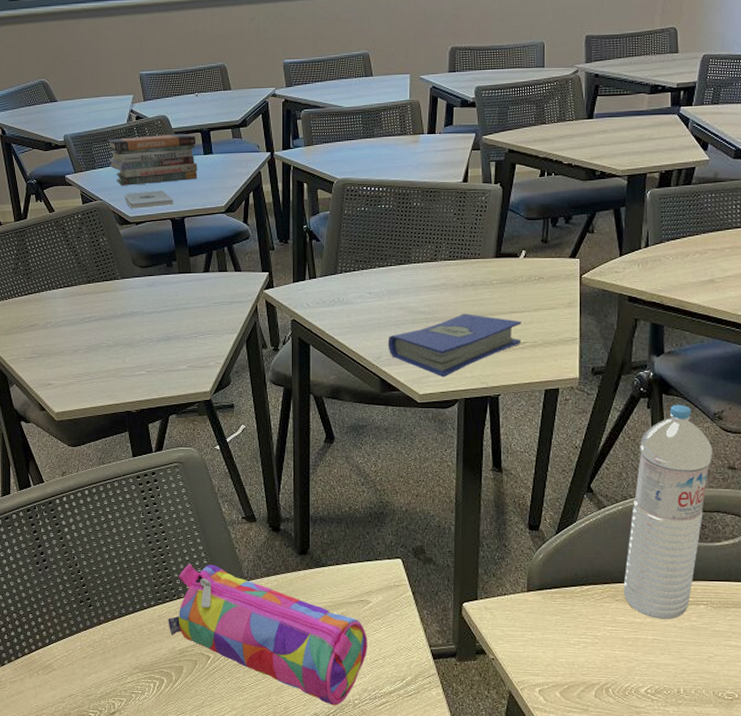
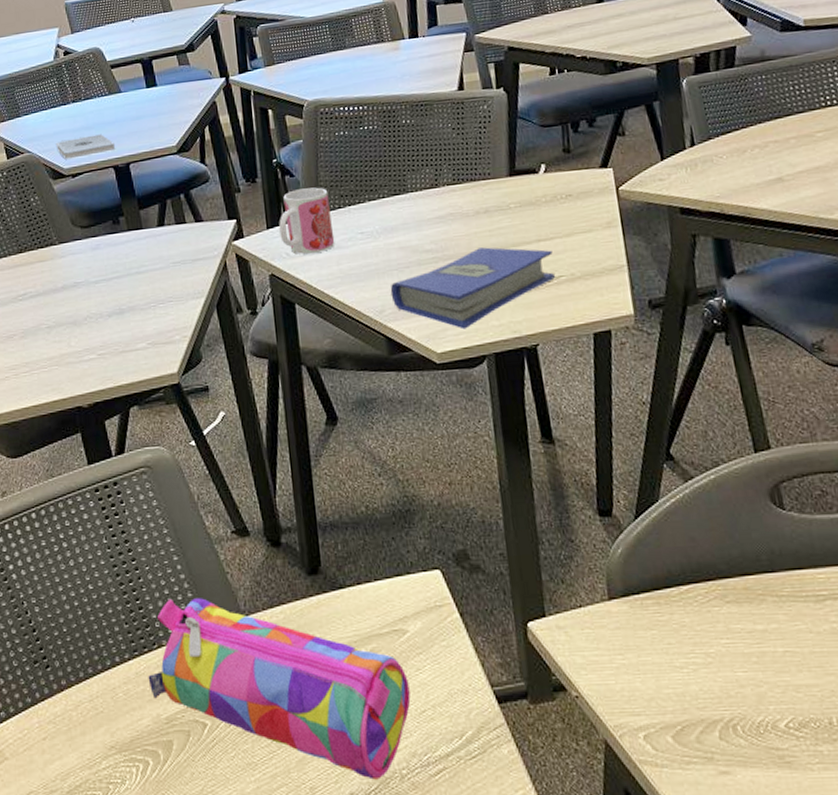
book stack: present [107,133,198,186] -> none [32,65,141,133]
mug: none [303,252,347,307] -> present [279,187,335,255]
water bottle: present [623,404,713,619] -> none [724,336,824,623]

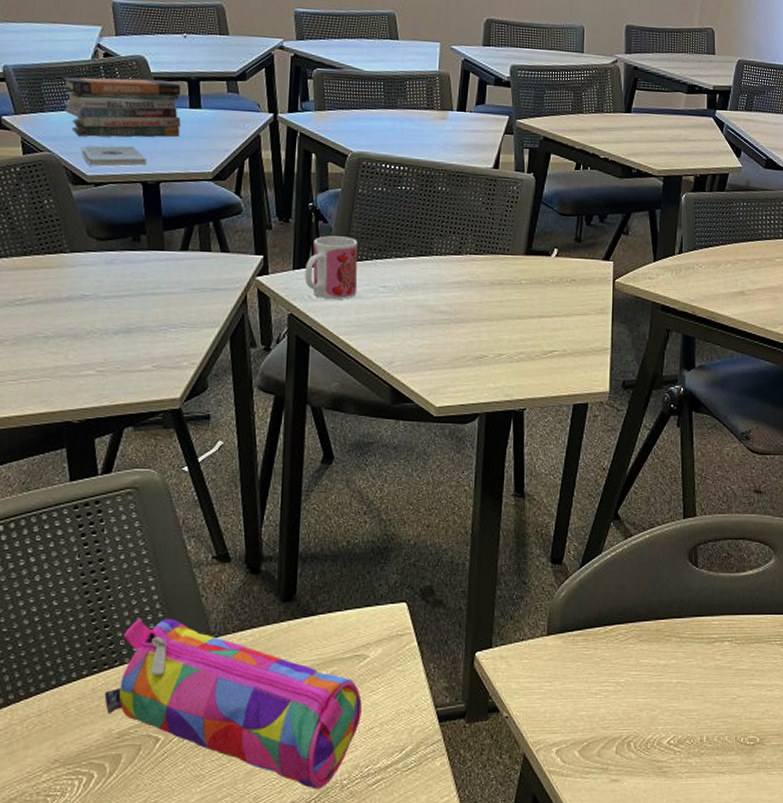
book stack: none [32,65,141,133] -> present [62,77,181,137]
hardcover book: present [390,247,555,330] -> none [402,316,551,388]

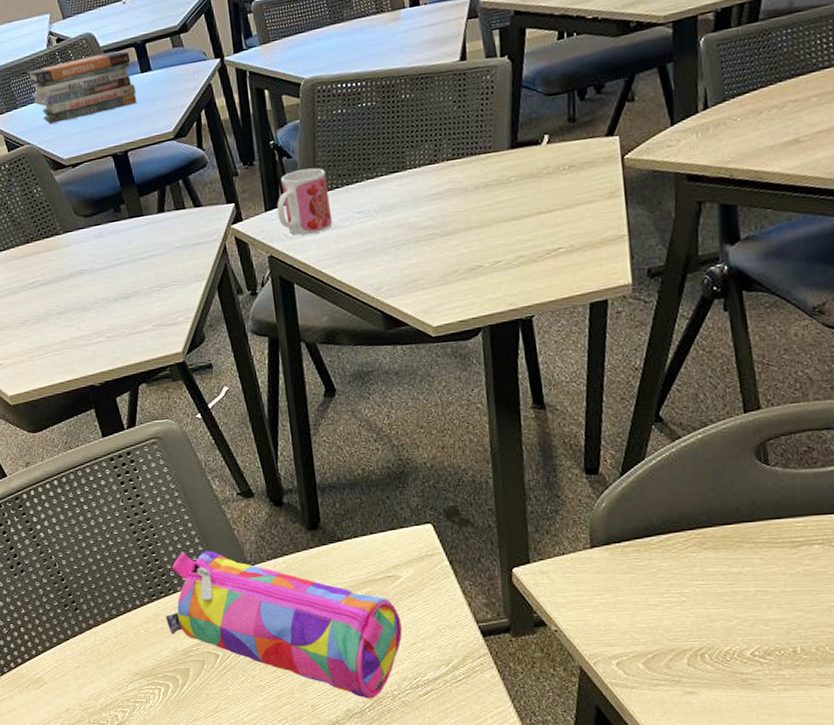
notepad: present [80,145,148,167] -> none [54,122,114,150]

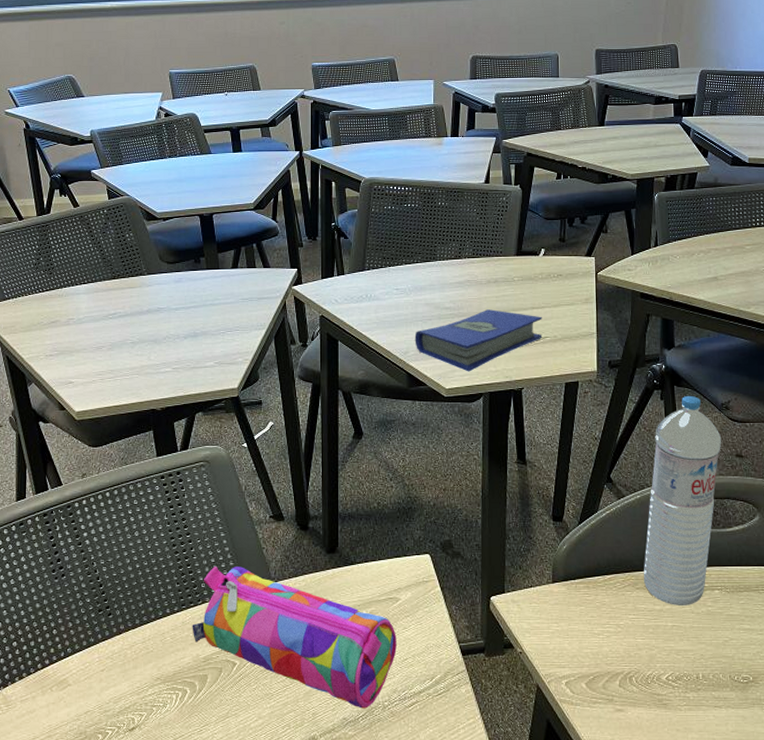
book stack: present [27,50,137,124] -> none [135,131,227,182]
mug: present [277,168,333,236] -> none [332,249,375,303]
hardcover book: none [387,221,553,304] -> present [414,309,542,372]
water bottle: none [711,301,816,566] -> present [643,395,722,605]

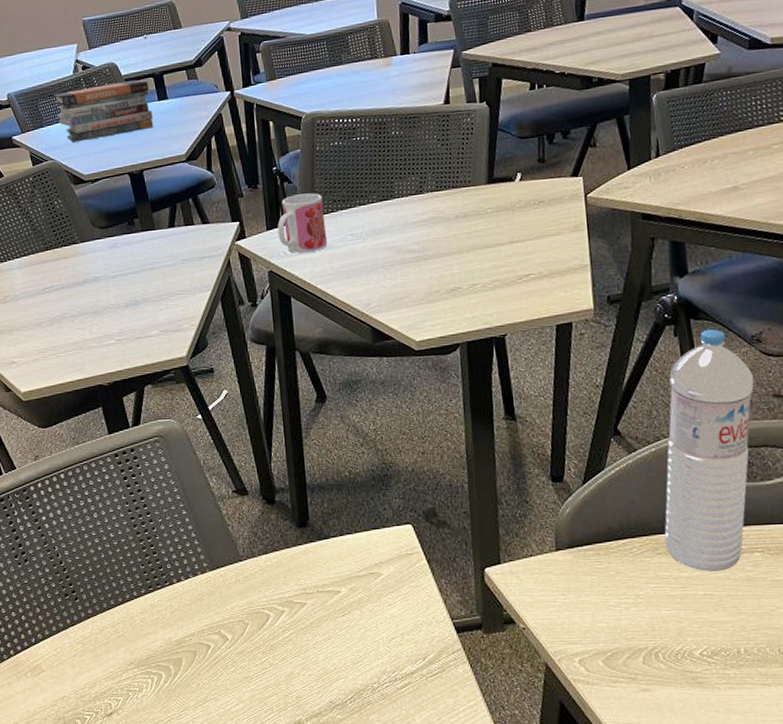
book stack: none [135,131,227,182] -> present [53,79,154,142]
pencil case: present [192,567,397,709] -> none [161,545,383,691]
mug: none [332,249,375,303] -> present [277,193,328,254]
hardcover book: present [414,309,542,372] -> none [376,248,524,321]

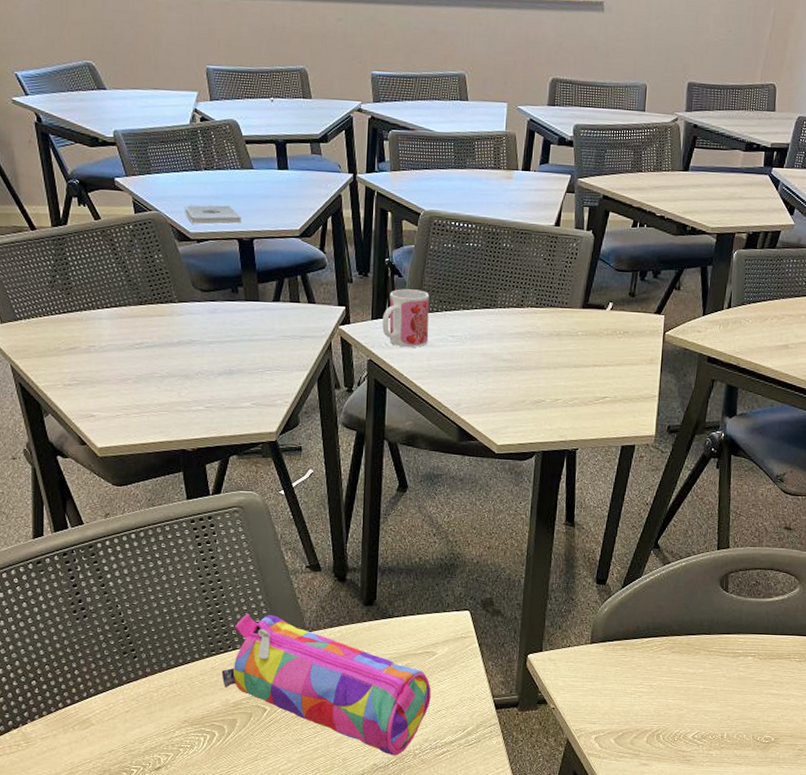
book stack: present [53,79,154,142] -> none [166,140,270,197]
notepad: none [76,143,131,167] -> present [184,205,242,225]
pencil case: none [161,545,383,691] -> present [221,614,431,756]
water bottle: present [664,329,754,571] -> none [680,465,773,670]

